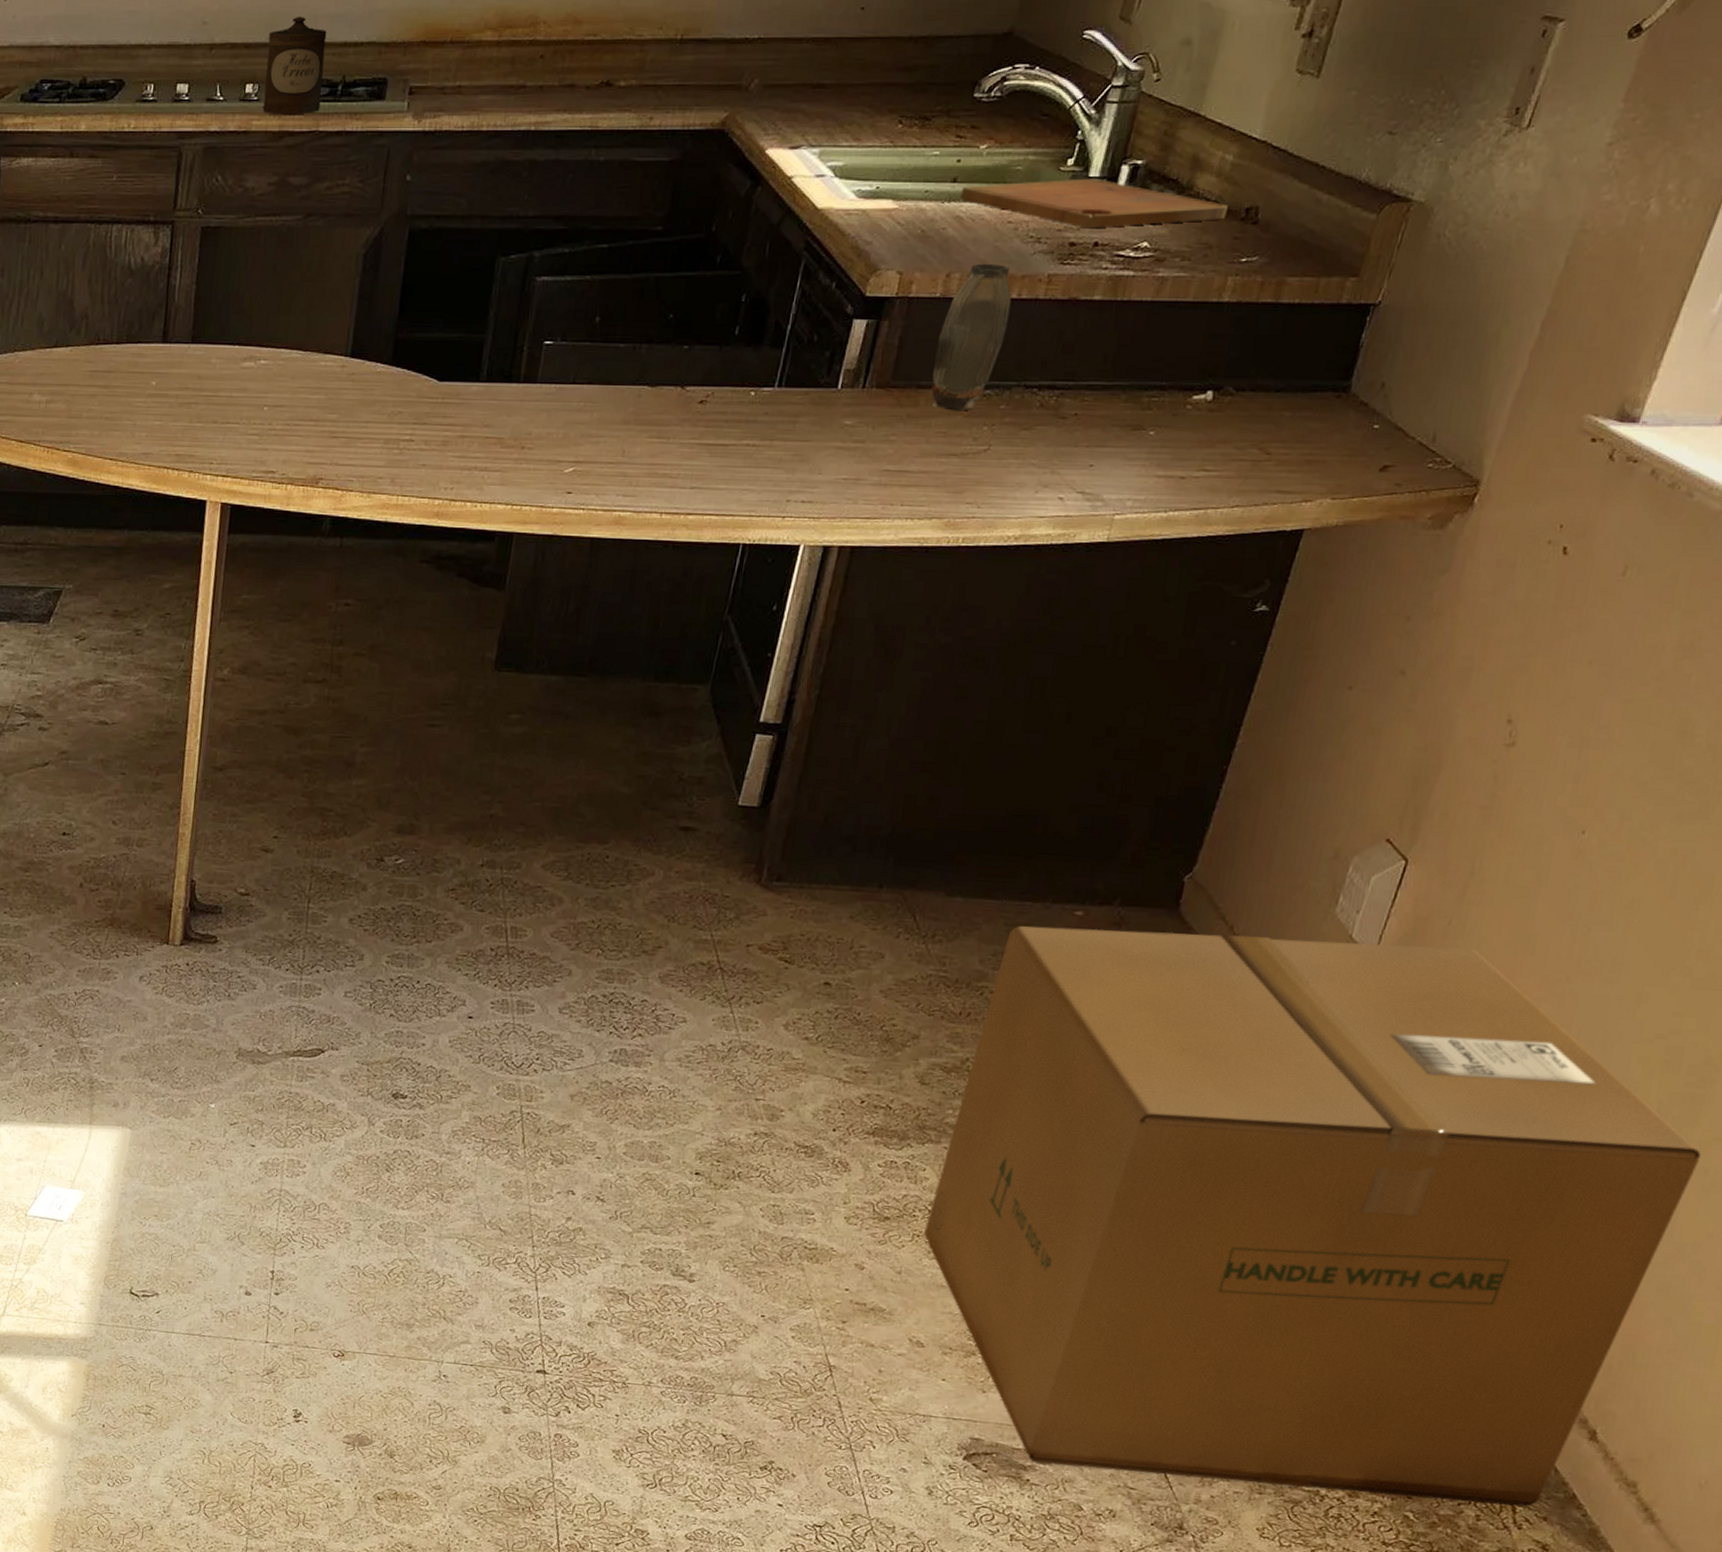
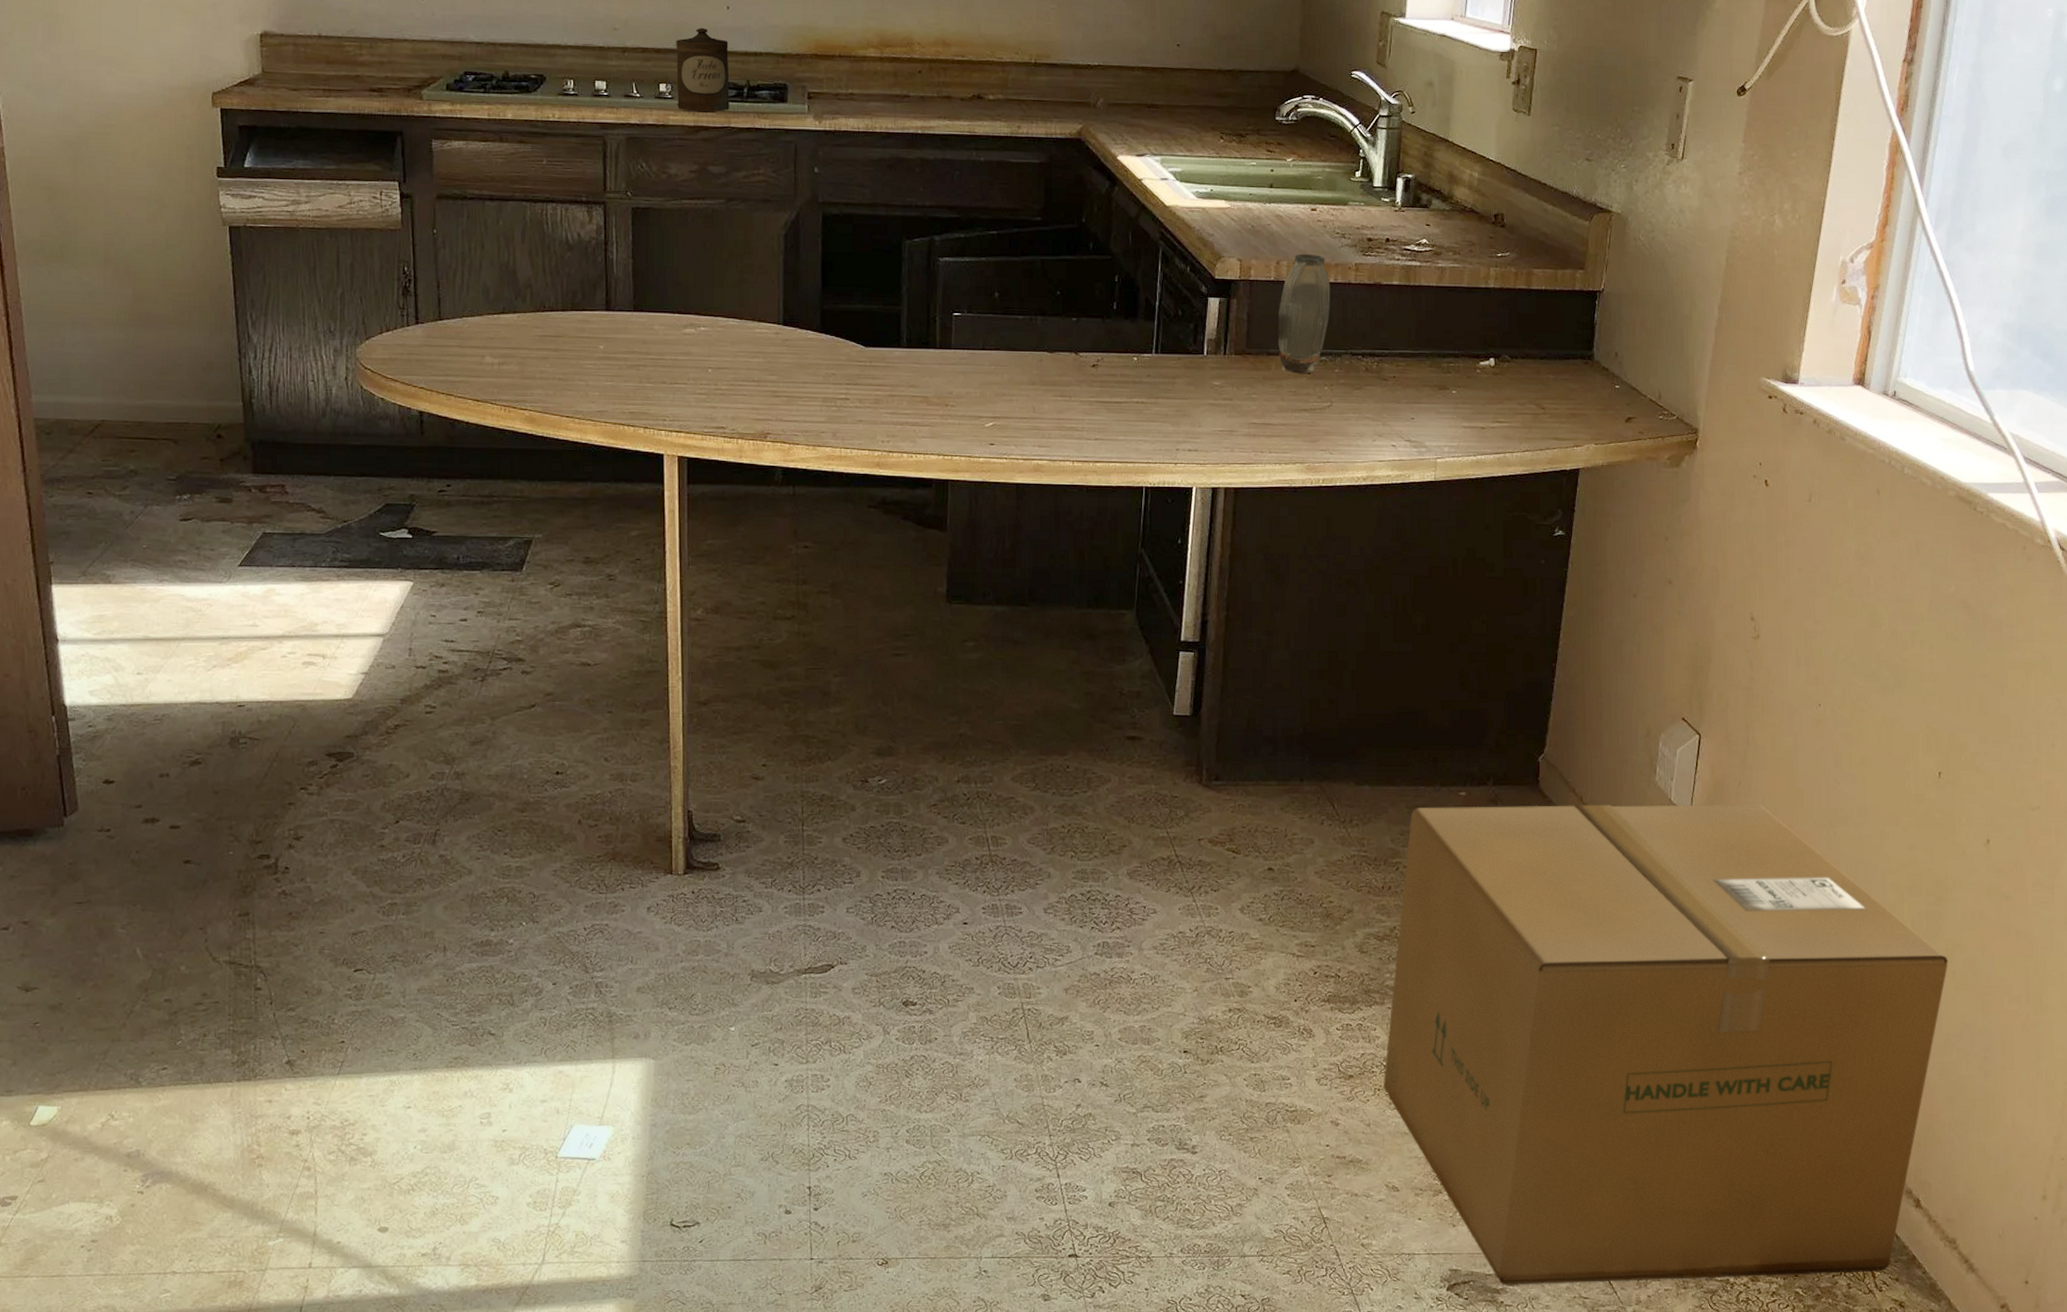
cutting board: present [960,178,1228,229] -> none [1278,187,1481,228]

